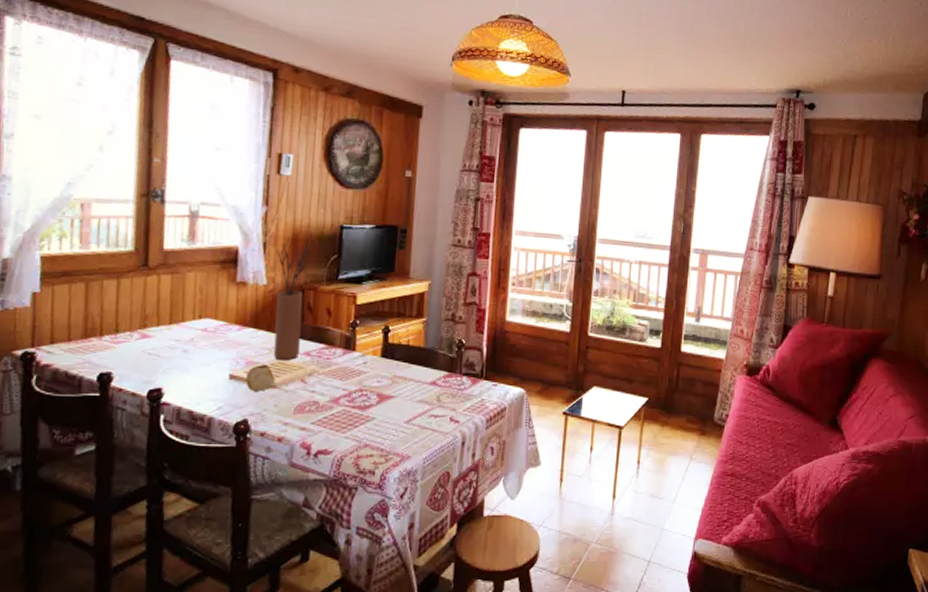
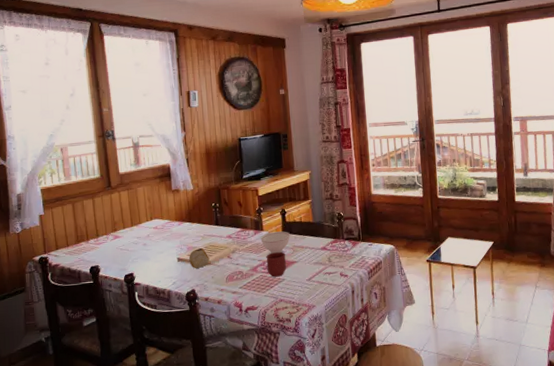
vase: present [273,232,317,360] -> none [196,146,224,244]
bowl: none [350,354,391,383] -> present [260,231,290,254]
mug: none [352,381,382,414] -> present [266,252,287,277]

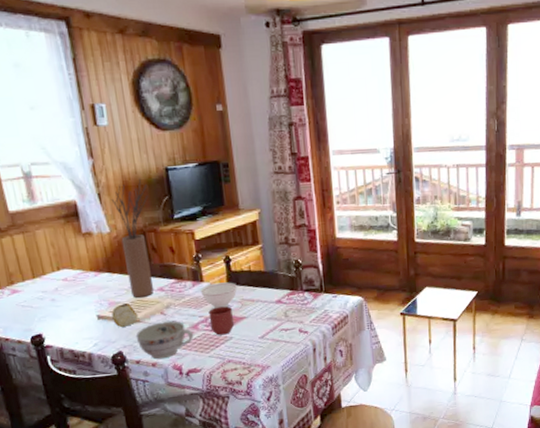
vase: none [196,146,224,244] -> present [111,178,155,298]
teacup: none [206,264,253,297] -> present [135,321,193,360]

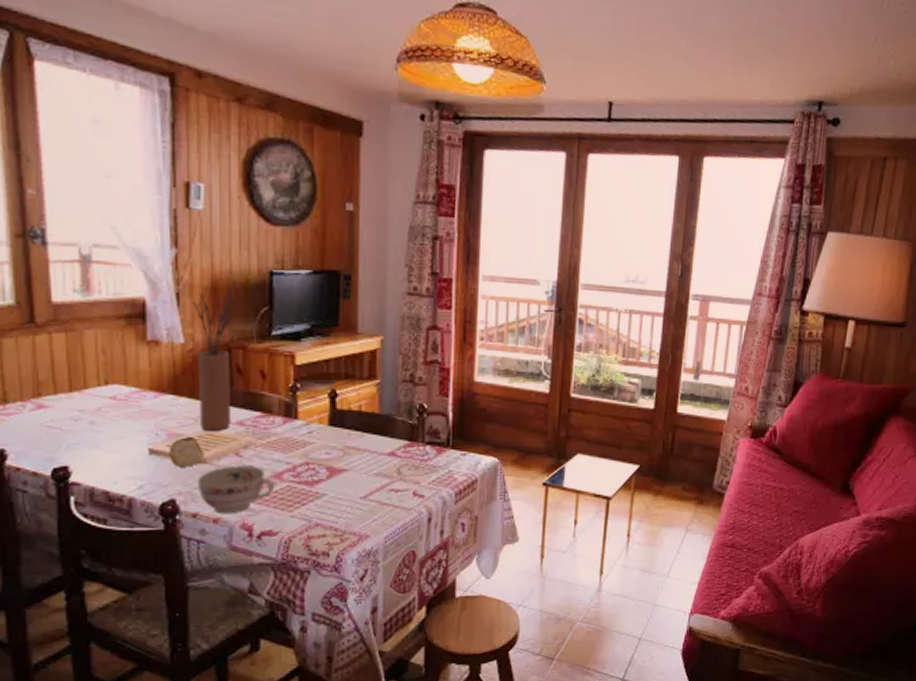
bowl: present [200,282,237,309] -> none [292,422,341,455]
mug: present [208,306,235,336] -> none [298,453,332,490]

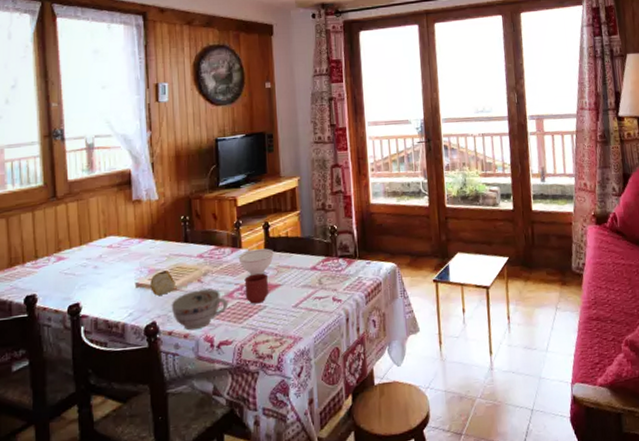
vase: present [192,280,242,431] -> none [163,148,197,265]
bowl: none [292,422,341,455] -> present [238,248,274,276]
mug: none [298,453,332,490] -> present [244,273,269,304]

